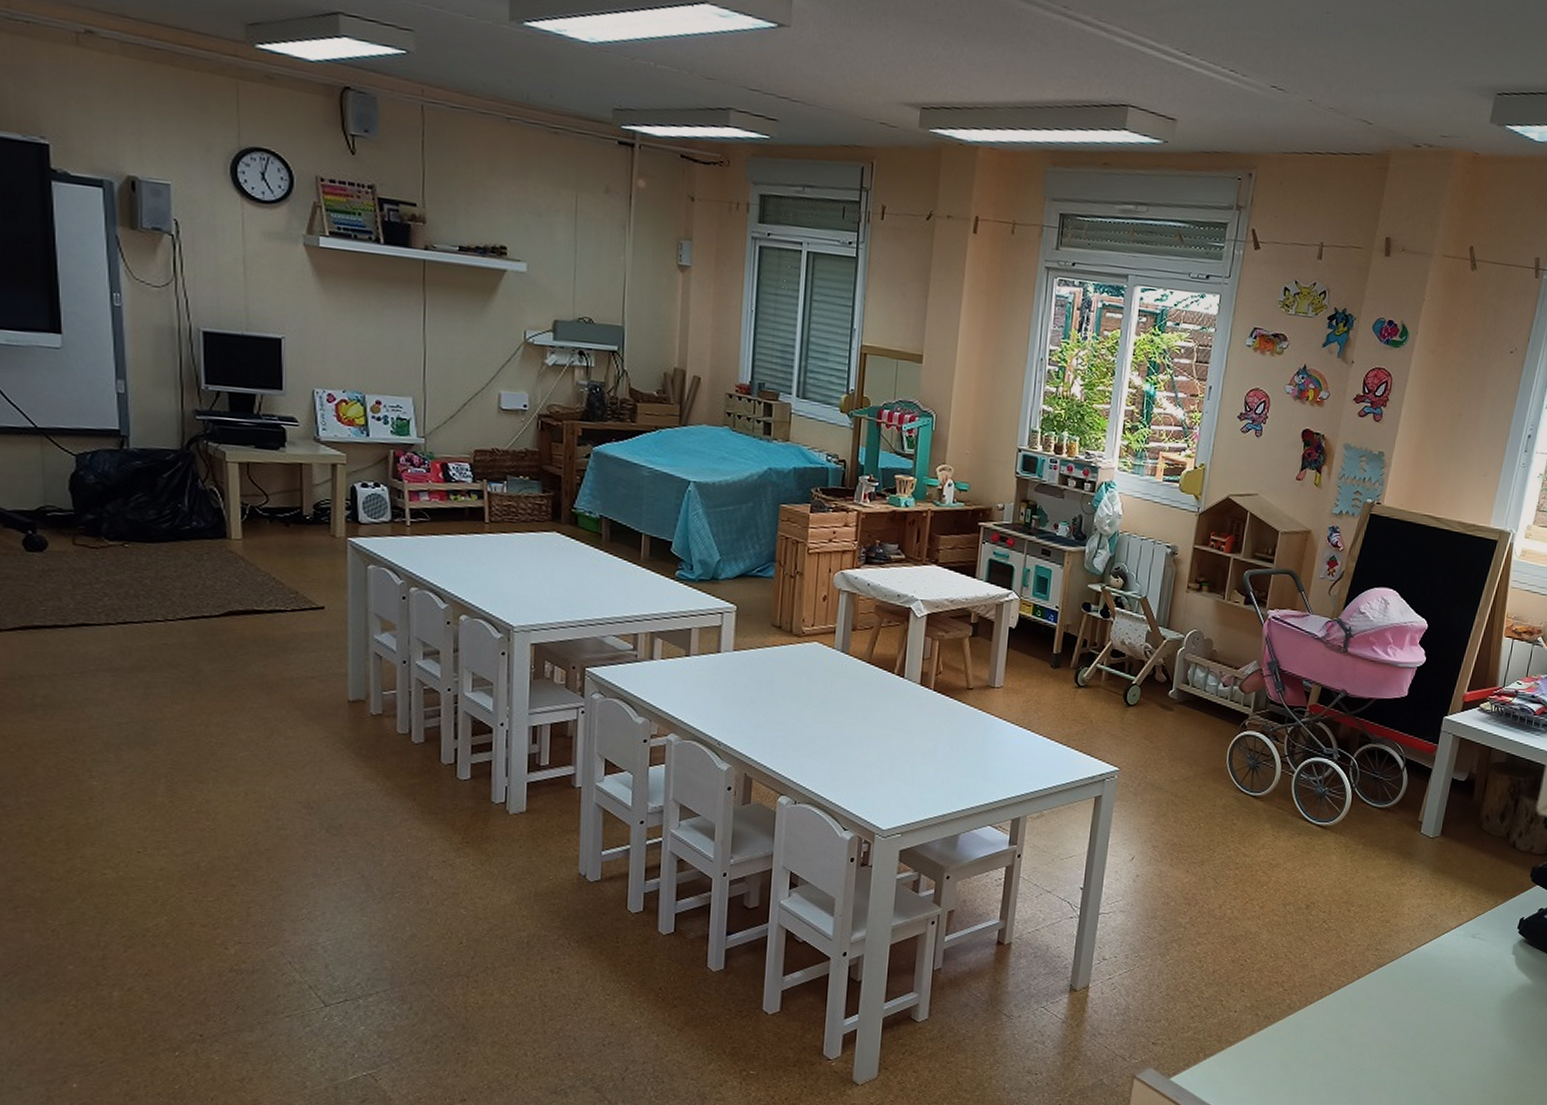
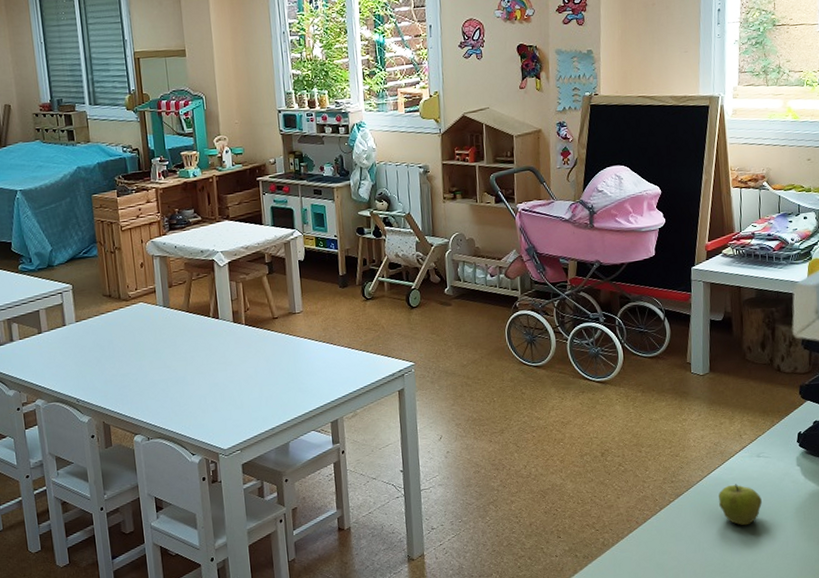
apple: none [1422,963,1468,1010] -> present [718,484,762,526]

